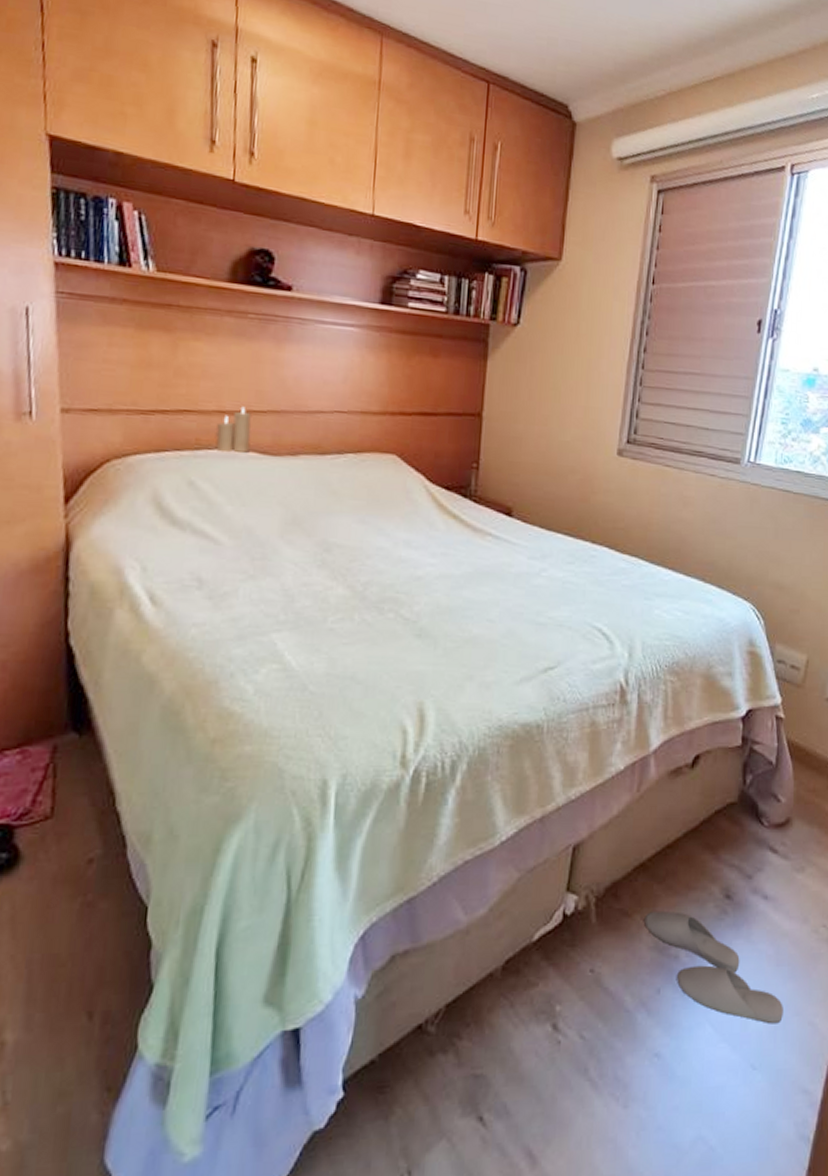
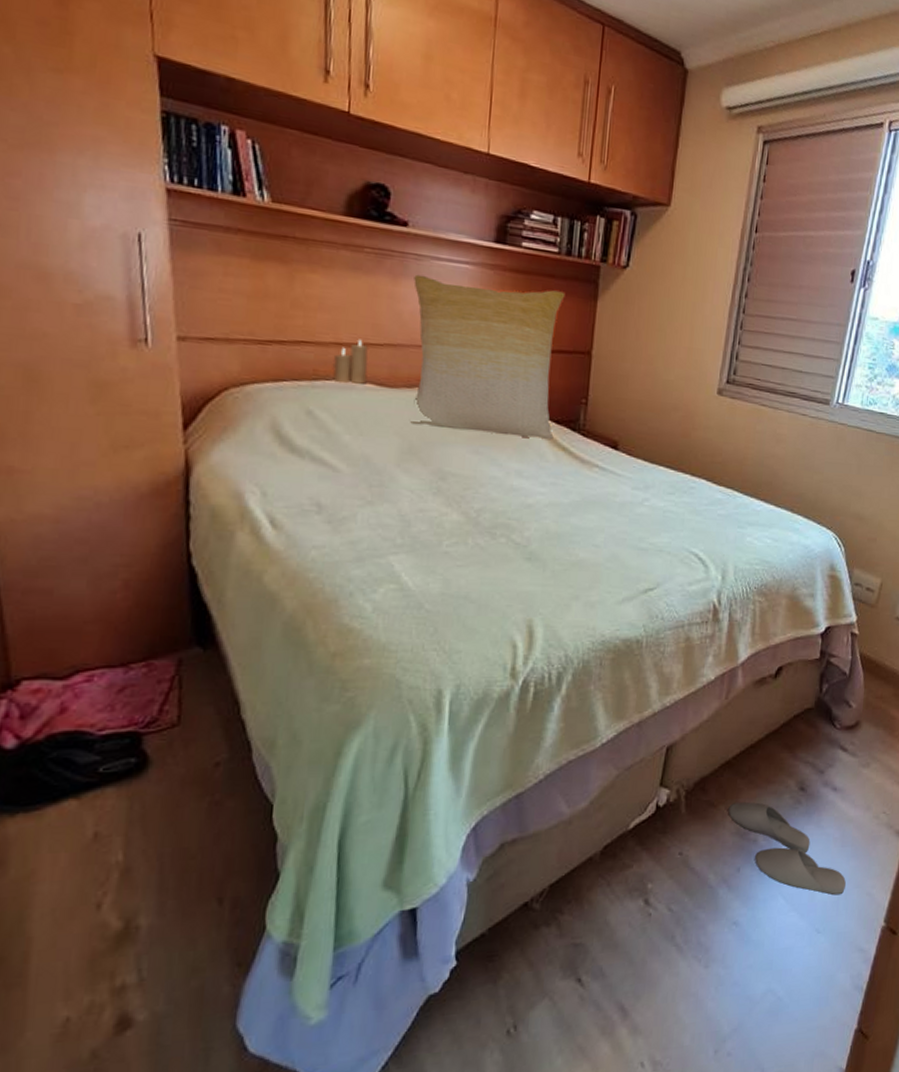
pillow: none [292,339,454,508] -> present [409,274,566,441]

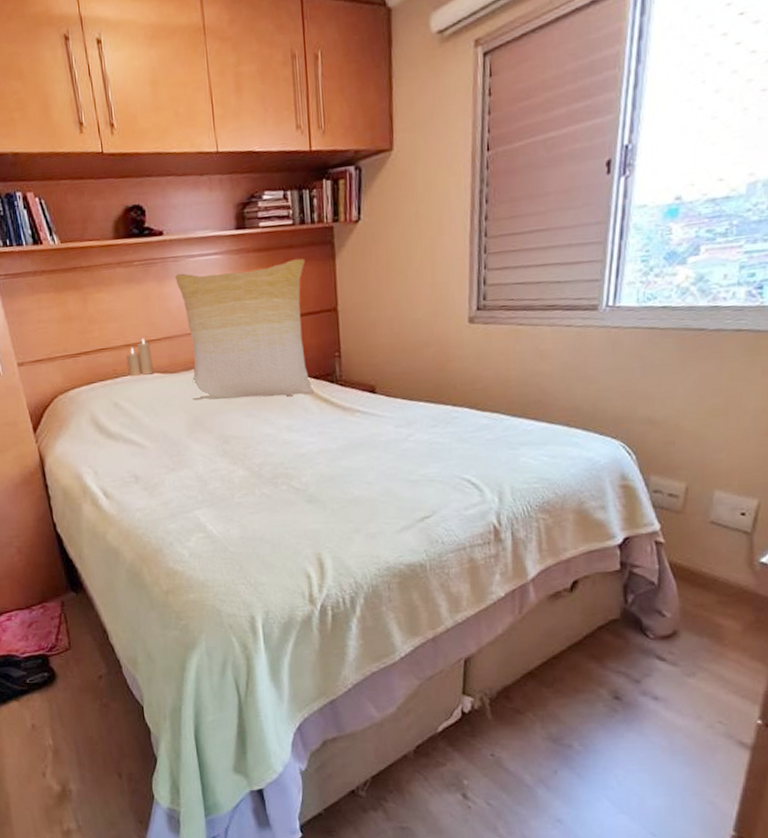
slippers: present [728,802,846,896] -> none [536,710,681,802]

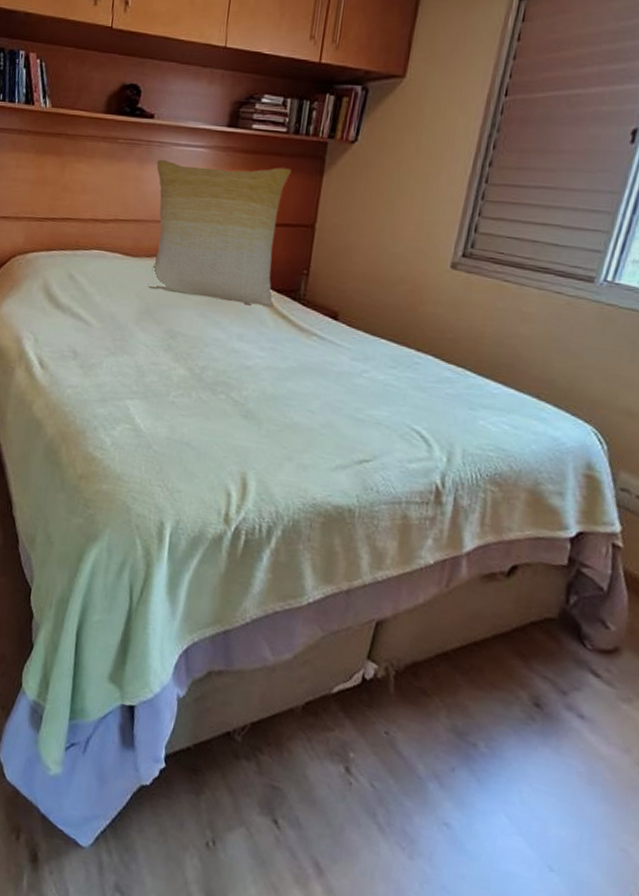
candle: present [127,338,154,377] -> none [90,216,118,254]

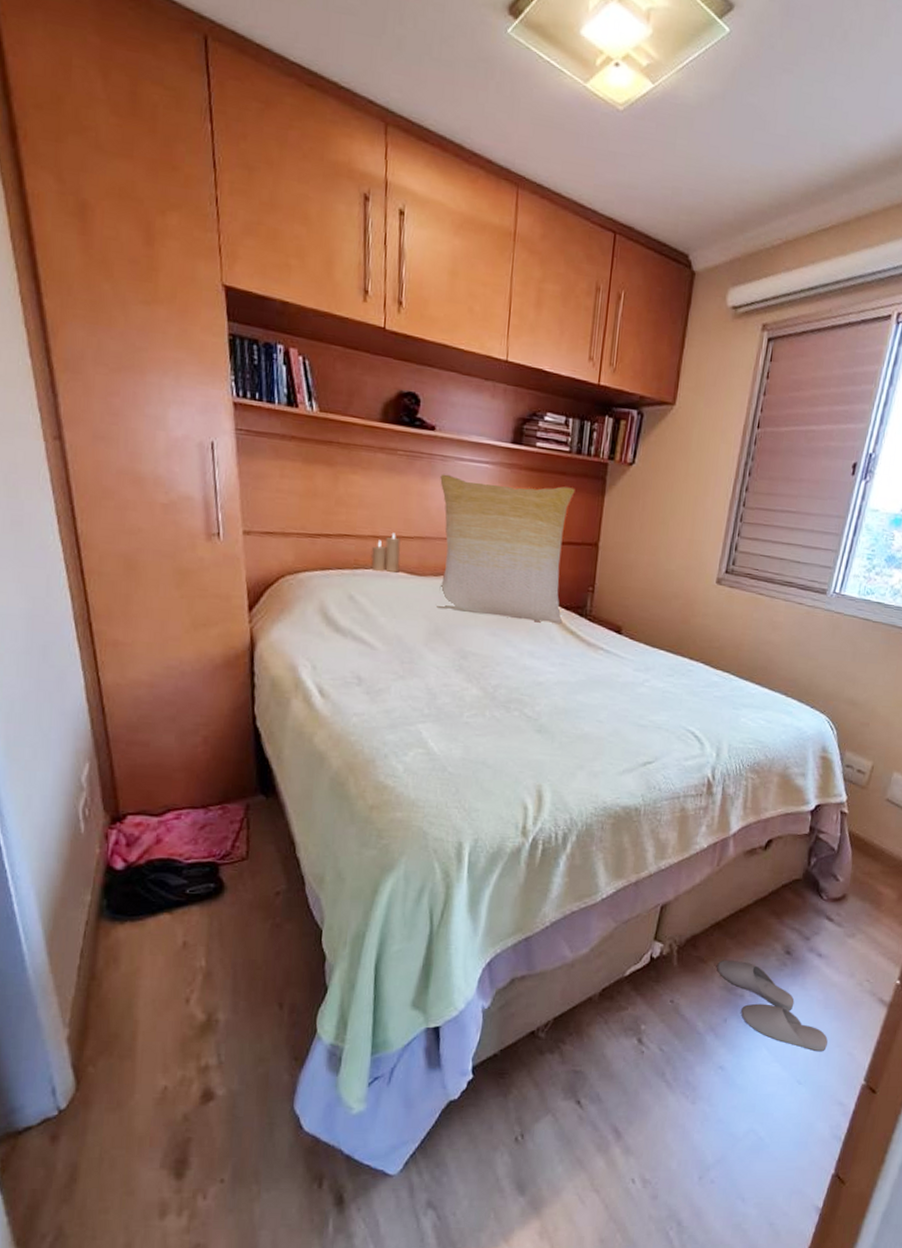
candle: none [90,216,118,254] -> present [371,532,401,573]
slippers: none [443,697,592,839] -> present [717,960,828,1052]

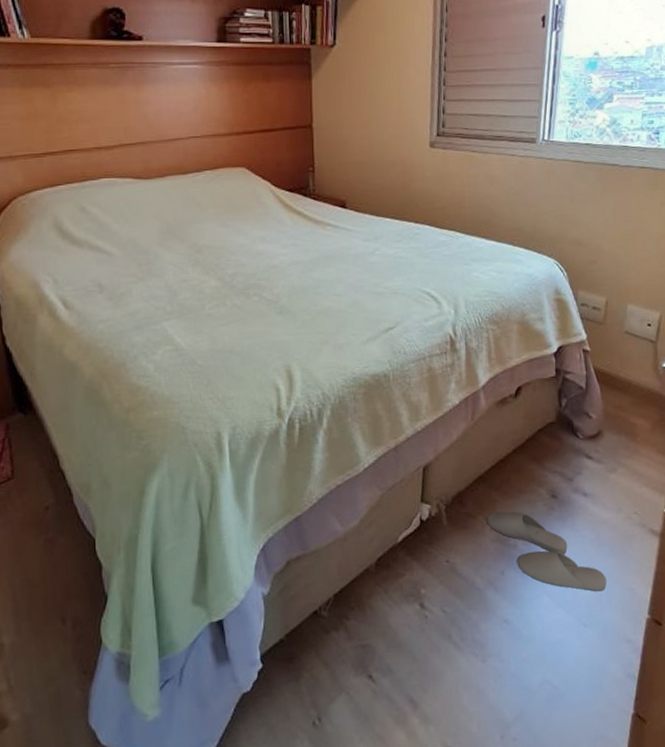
candle: present [371,532,401,573] -> none [97,141,126,181]
pillow: present [435,474,576,625] -> none [153,76,289,208]

